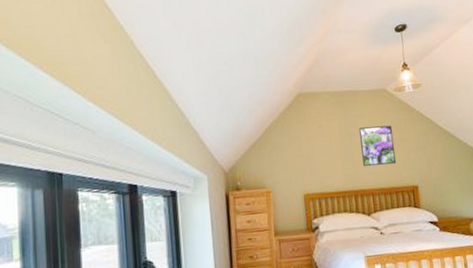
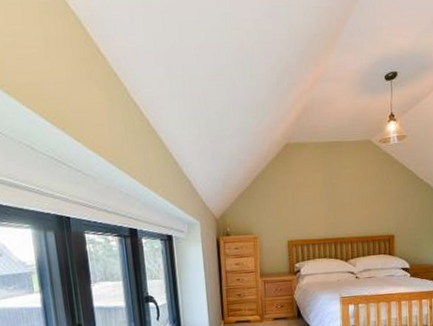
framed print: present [359,125,397,167] -> none [343,177,376,217]

